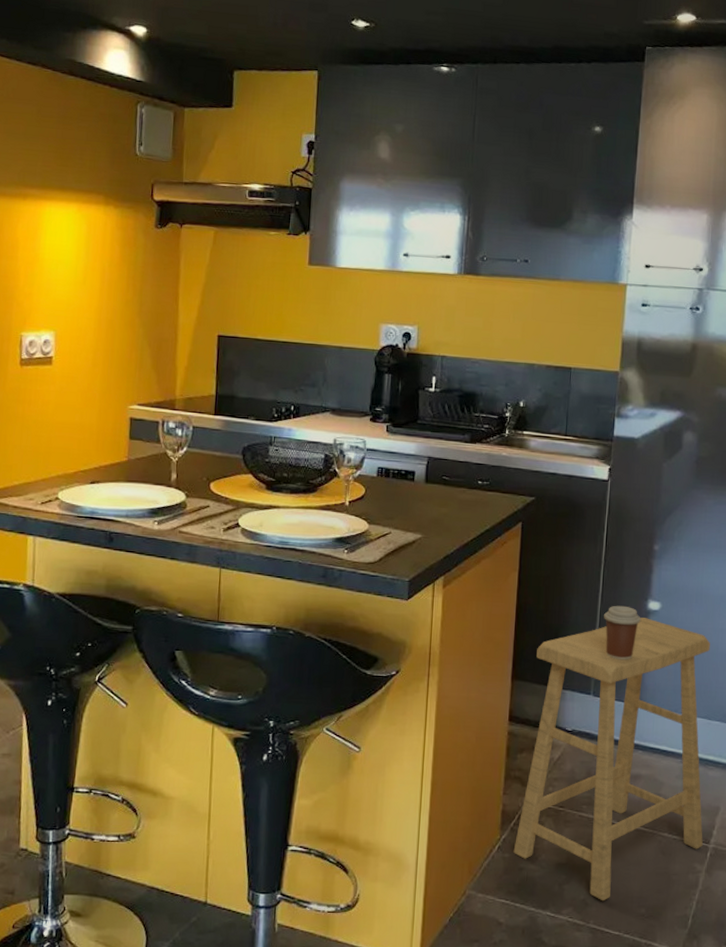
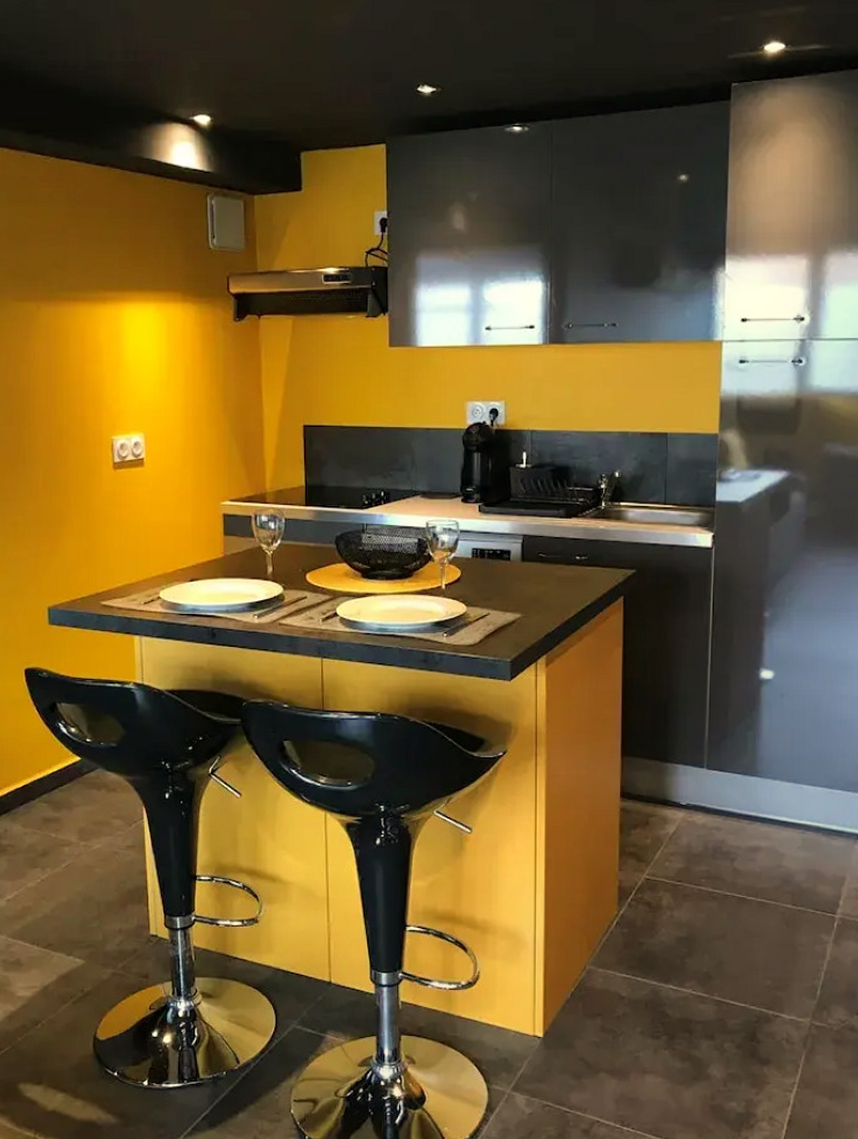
stool: present [513,618,710,902] -> none [632,687,829,974]
coffee cup: present [604,605,641,661] -> none [714,676,754,732]

